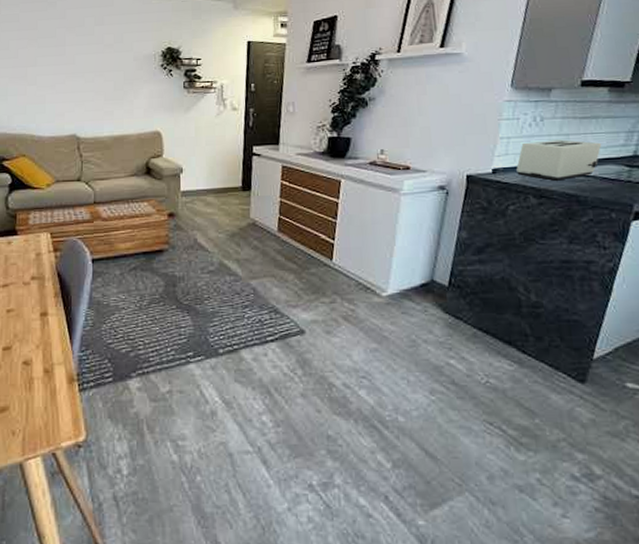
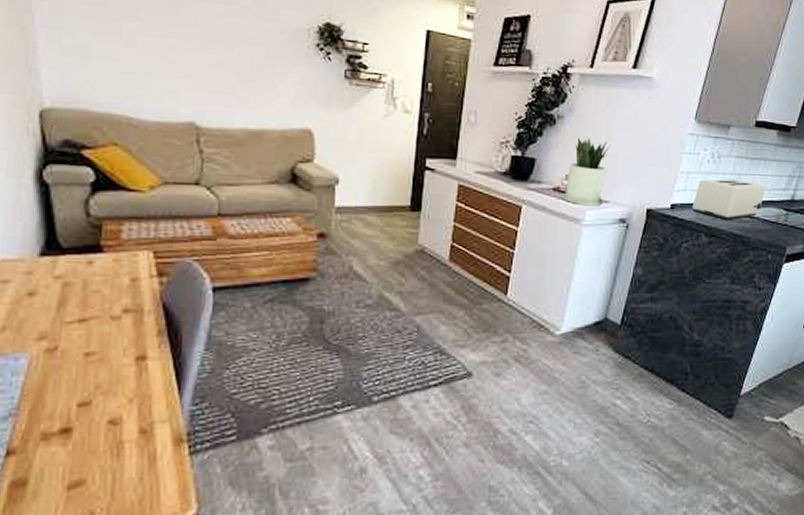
planter: none [378,114,424,176] -> present [562,137,611,206]

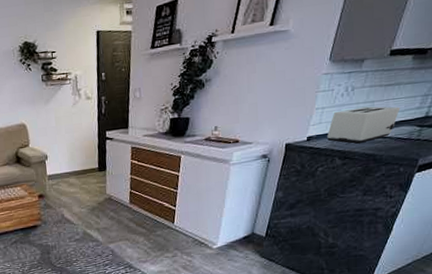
planter: present [562,137,611,206] -> none [212,93,253,149]

